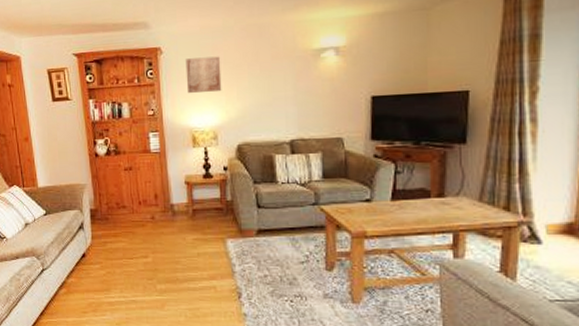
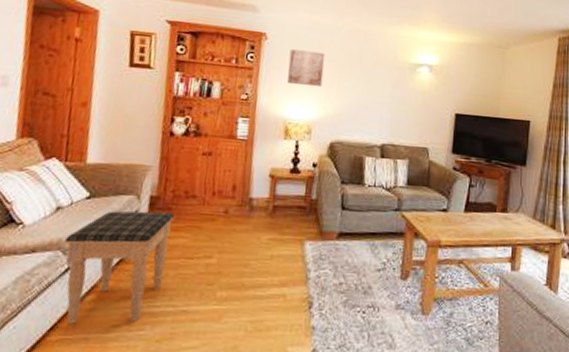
footstool: none [36,222,113,311] -> present [65,210,175,324]

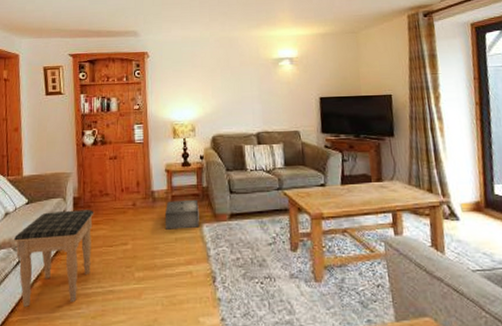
speaker: none [261,212,304,246] -> present [164,199,199,230]
wall art: present [287,49,326,87] -> none [168,61,199,91]

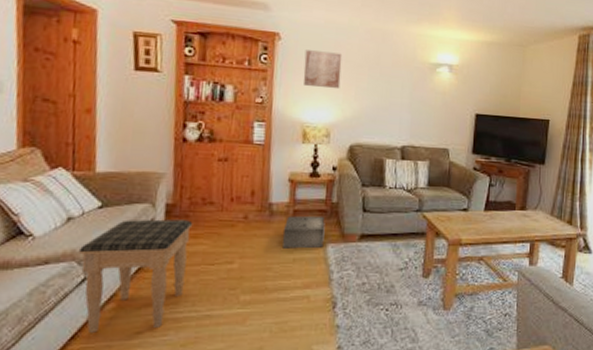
wall art: none [168,61,199,91] -> present [303,50,343,89]

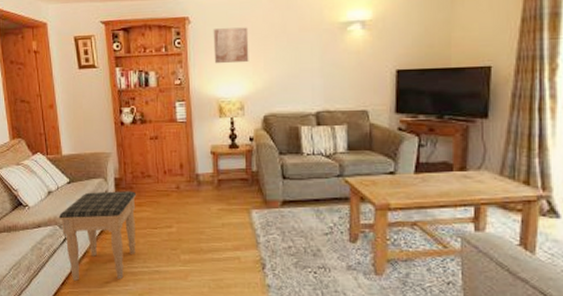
speaker: present [283,215,325,249] -> none [210,184,248,215]

